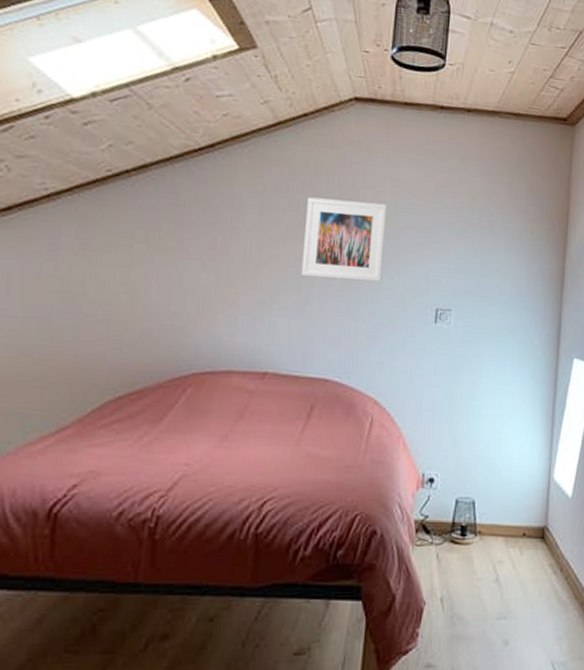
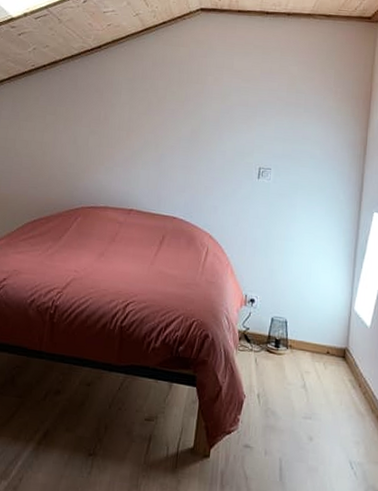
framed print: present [301,197,388,282] -> none [158,82,223,146]

